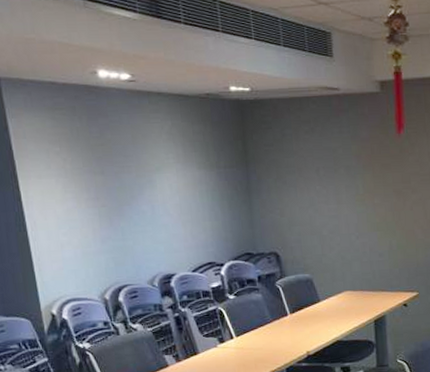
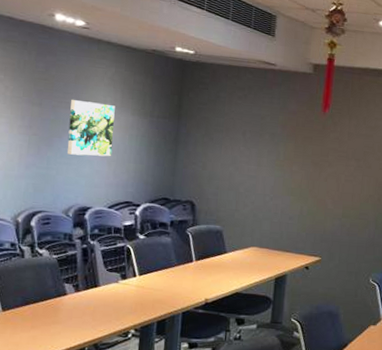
wall art: none [133,161,186,222] -> present [67,100,115,157]

